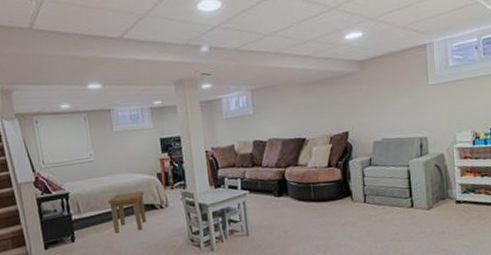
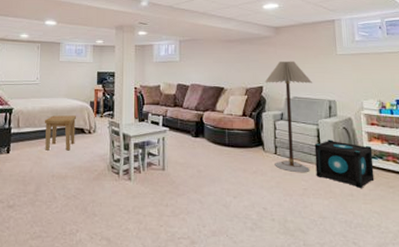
floor lamp: none [350,98,403,219] -> present [264,61,313,172]
speaker: none [405,179,466,225] -> present [314,139,375,188]

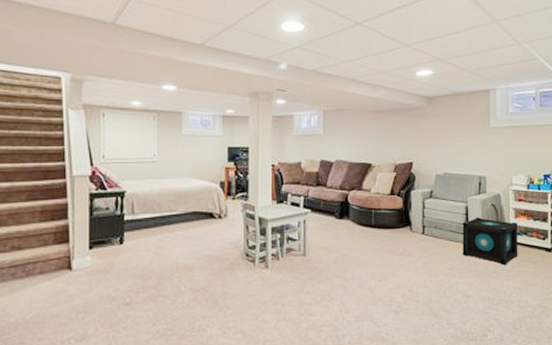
side table: present [44,115,77,151] -> none [164,198,205,239]
floor lamp: present [264,61,313,172] -> none [414,134,464,252]

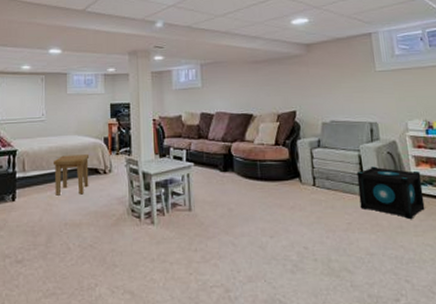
side table: none [164,198,205,239] -> present [52,154,90,196]

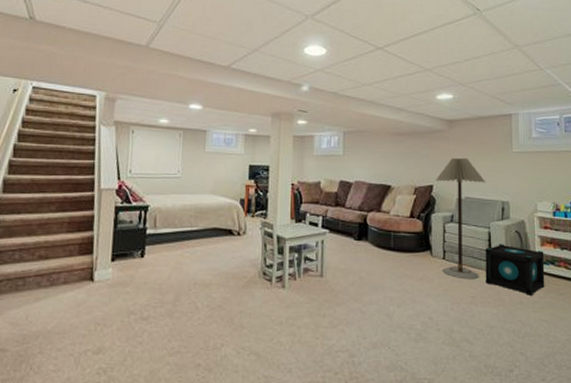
side table: present [52,154,90,196] -> none [185,214,224,255]
floor lamp: none [297,80,353,205] -> present [435,157,486,279]

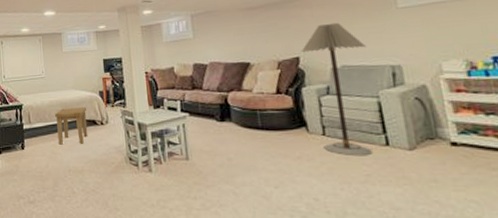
side table: none [185,214,224,255] -> present [54,107,88,145]
speaker: present [485,244,545,295] -> none [375,114,468,172]

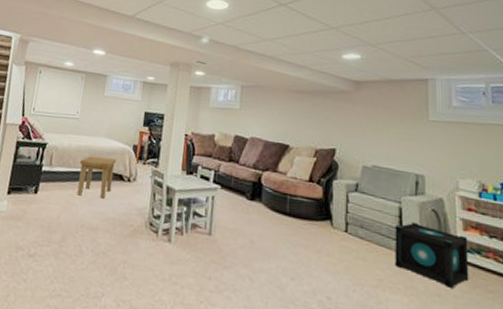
floor lamp: present [300,22,372,155] -> none [338,121,397,259]
speaker: none [375,114,468,172] -> present [395,222,469,288]

